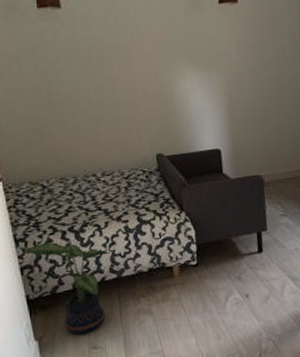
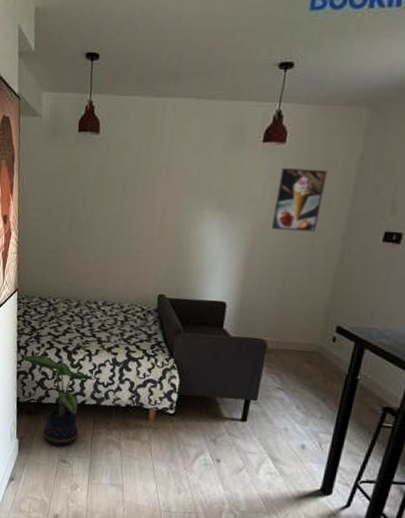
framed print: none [239,22,280,78] -> present [271,168,328,232]

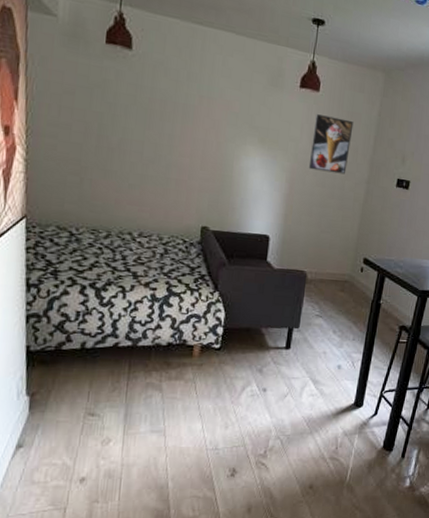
potted plant: present [21,354,95,447] -> none [31,293,130,398]

